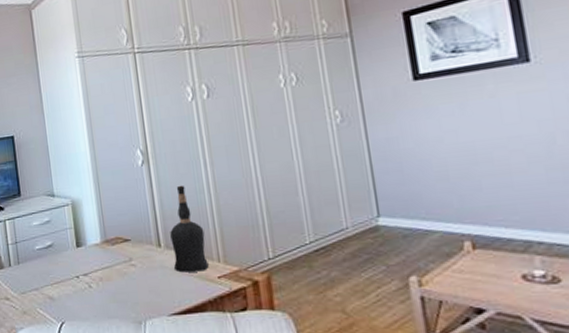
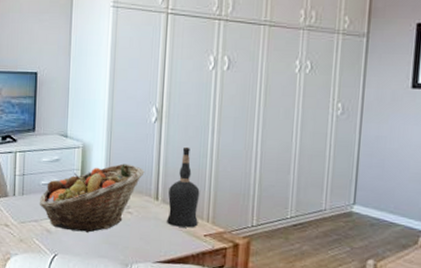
fruit basket: none [37,213,141,295] -> present [40,163,145,233]

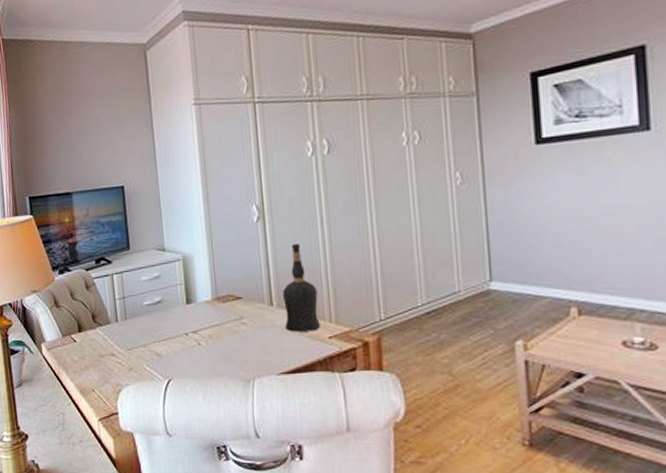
fruit basket: present [40,163,145,233] -> none [145,270,254,352]

